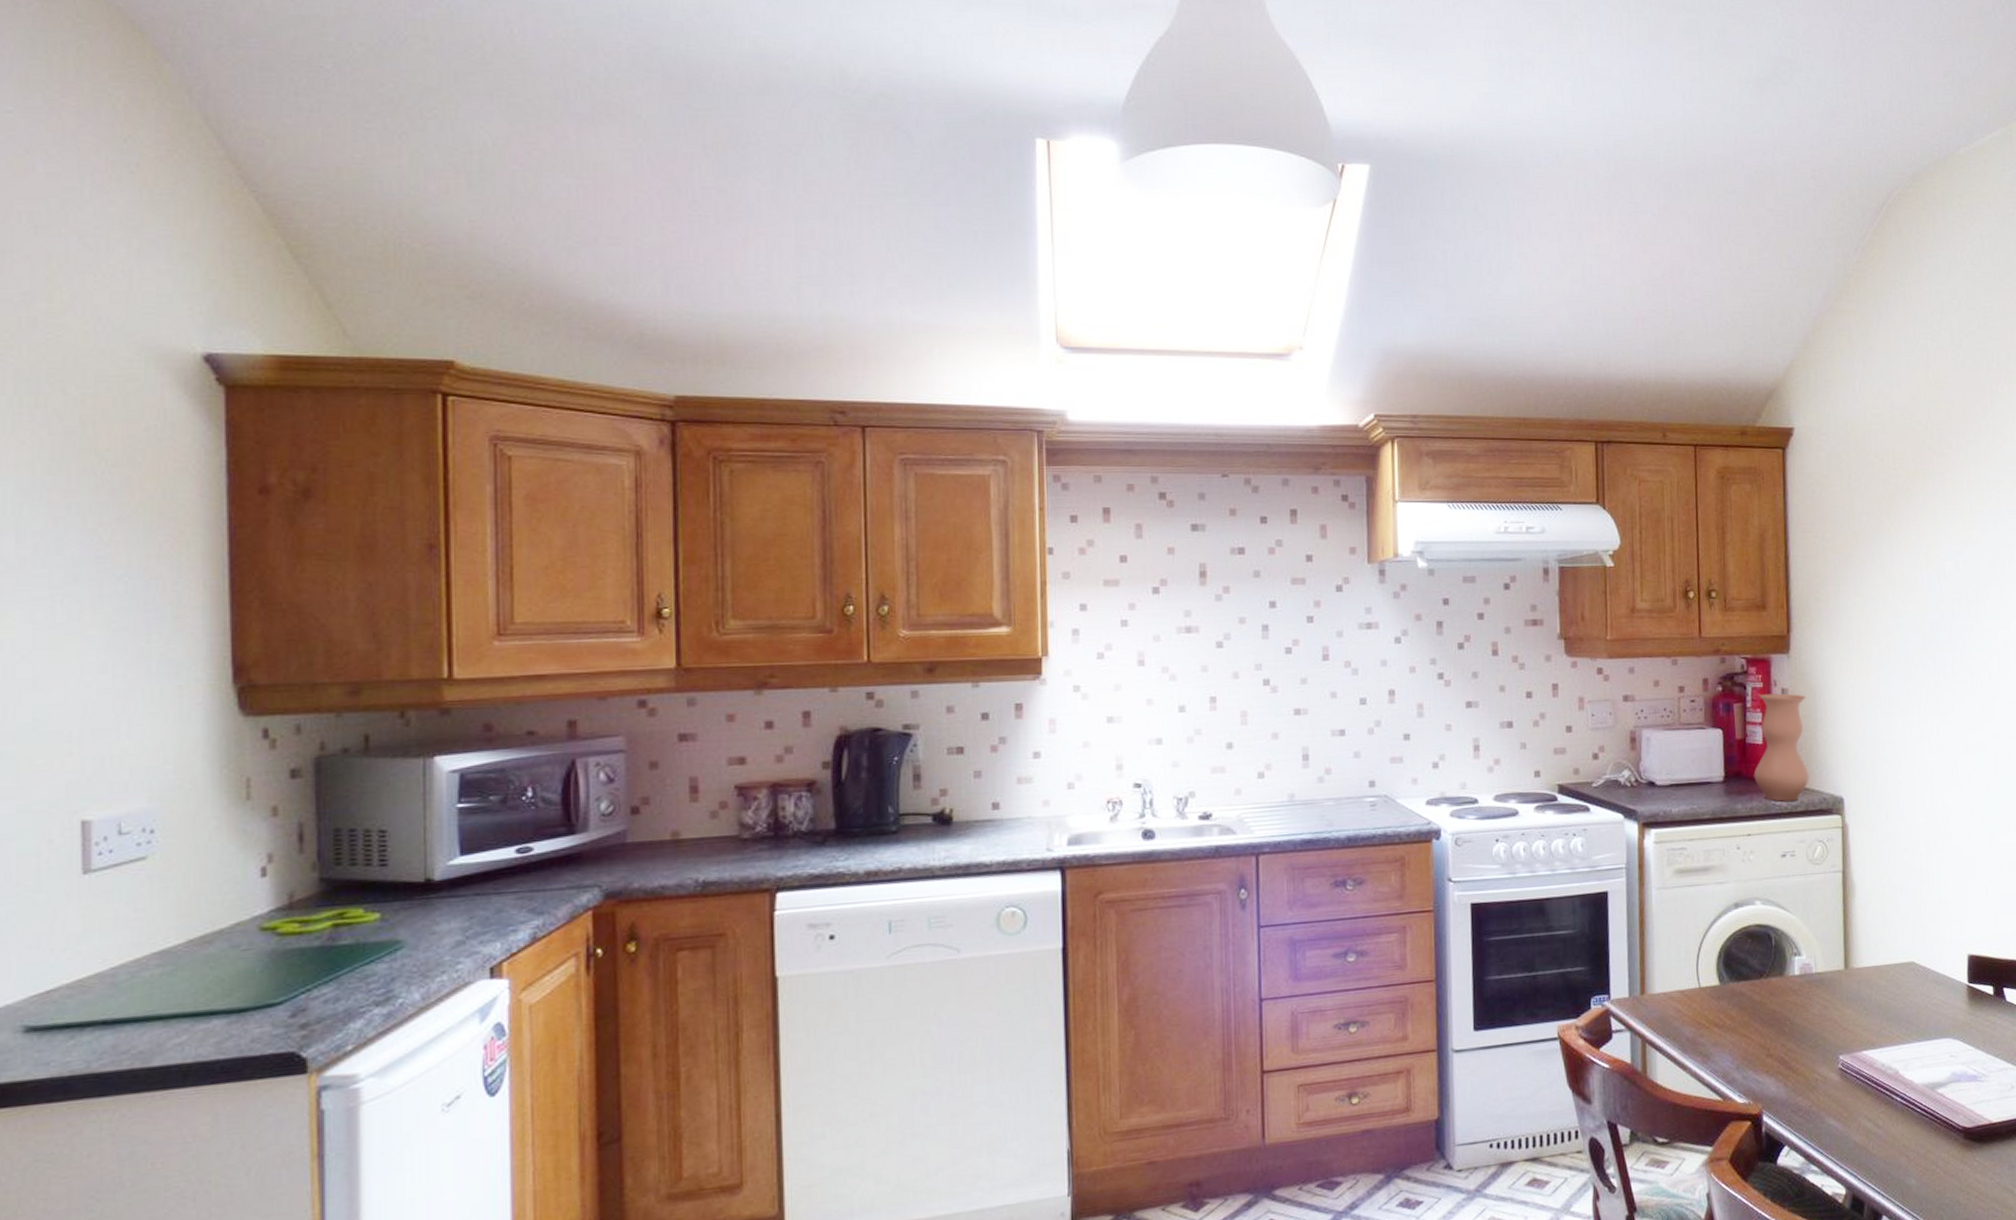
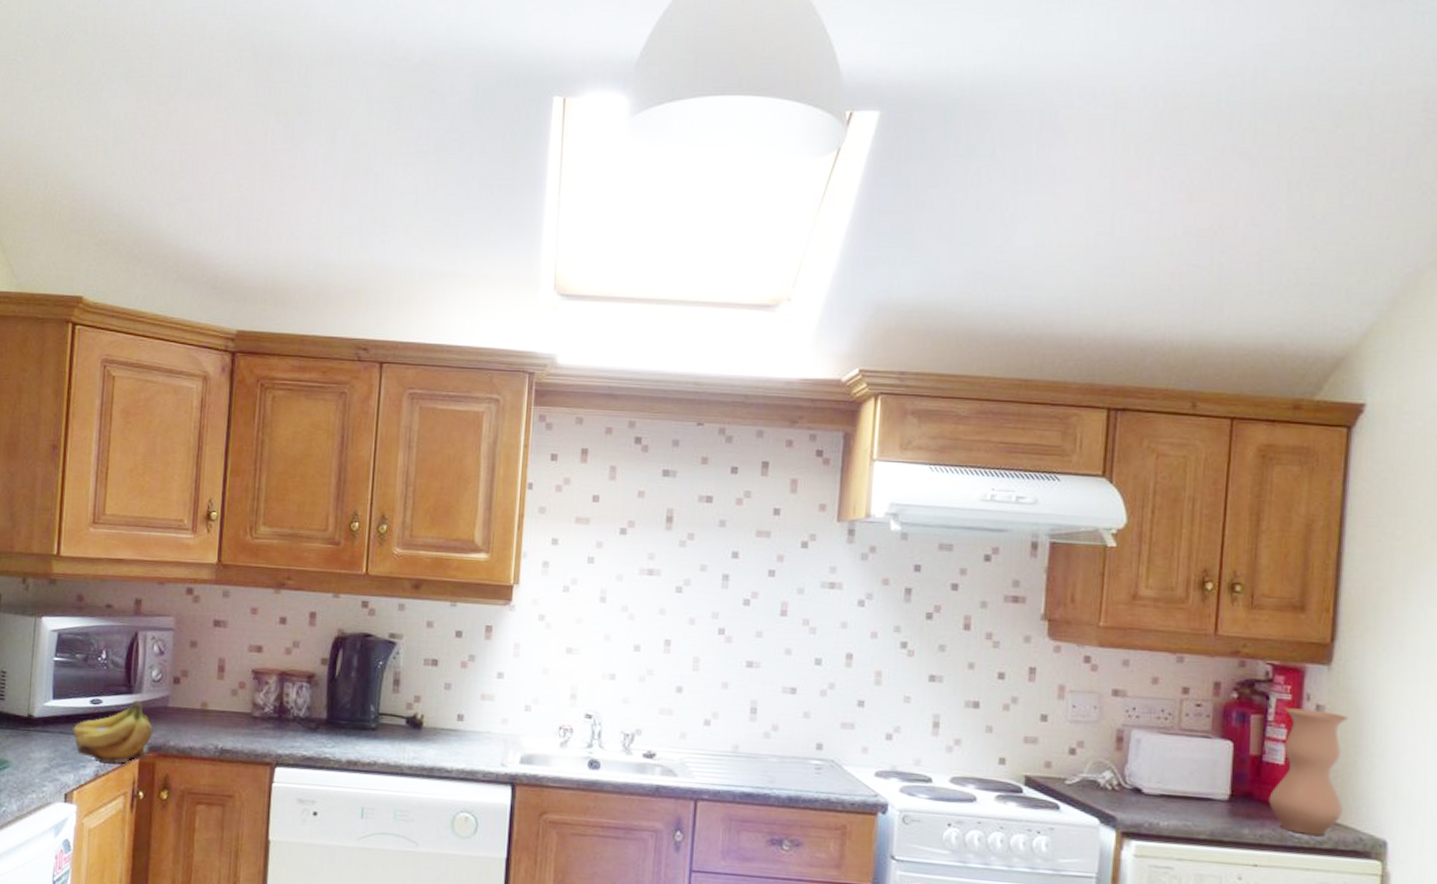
fruit: none [492,840,610,922] -> present [72,700,154,764]

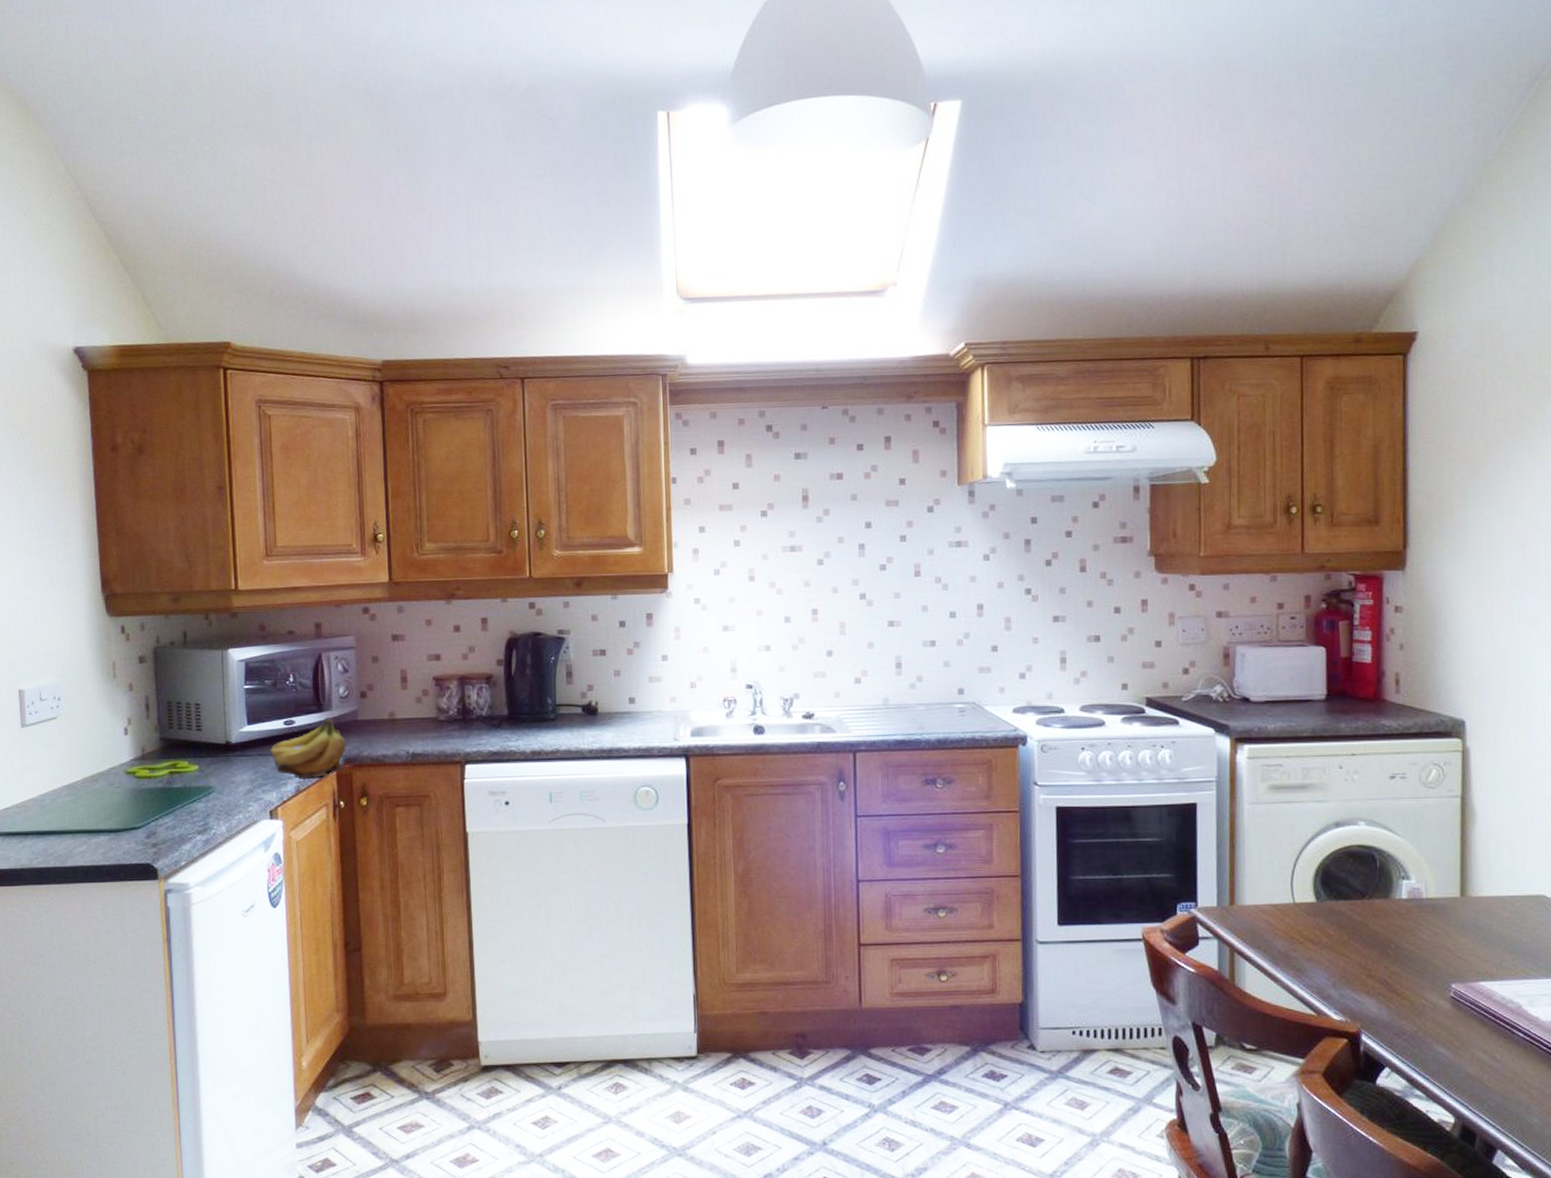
vase: present [1268,708,1350,836] -> none [1360,611,1425,722]

